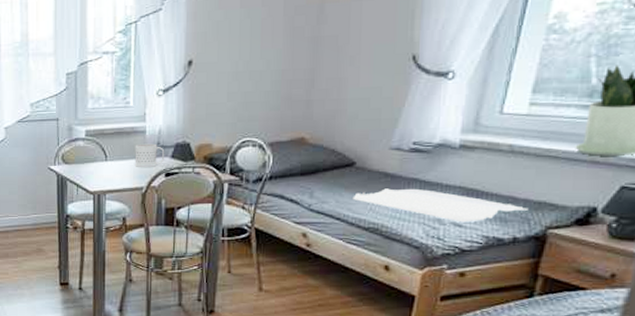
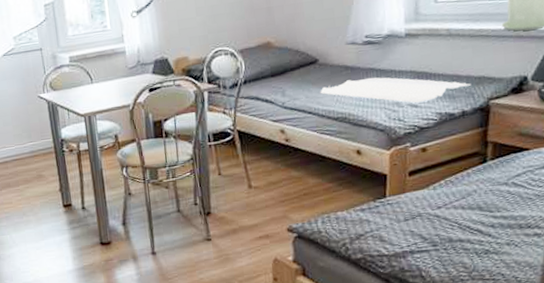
mug: present [134,143,165,168] -> none [117,62,147,87]

